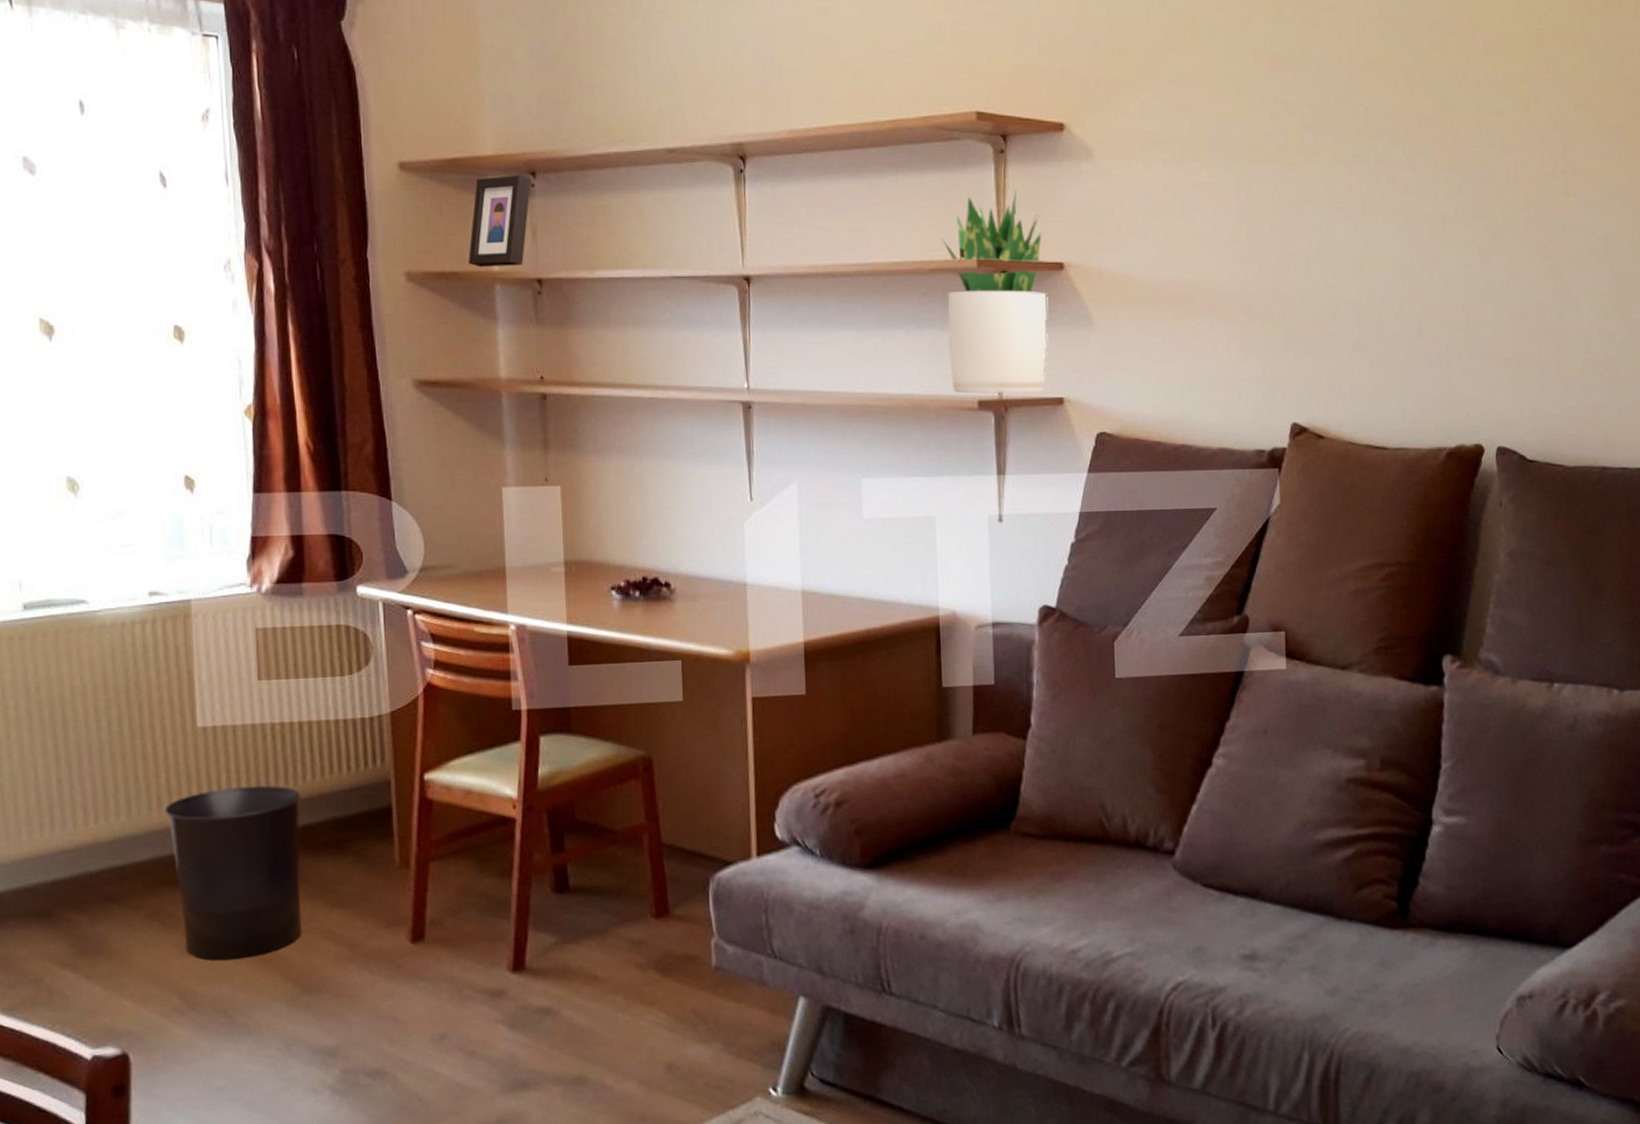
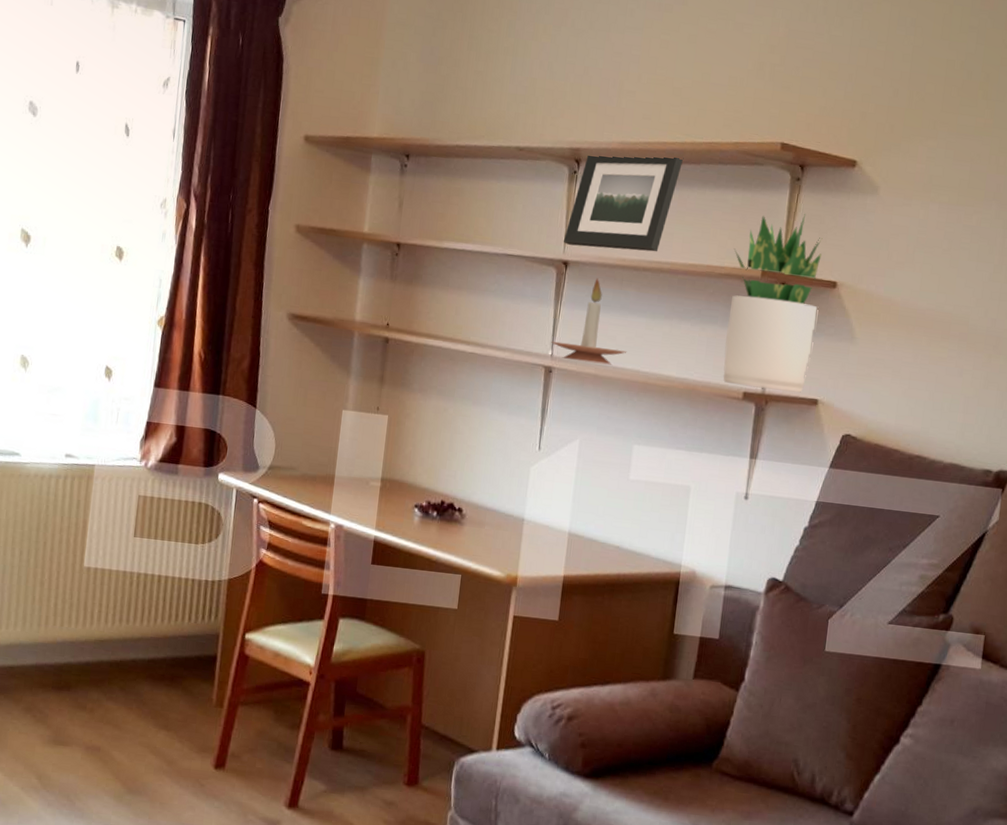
waste bin: present [164,785,303,960] -> none [47,618,151,756]
picture frame: present [468,174,531,268] -> none [346,155,405,231]
picture frame: none [740,141,867,257] -> present [563,156,684,252]
candle holder: none [745,291,837,391] -> present [551,278,627,365]

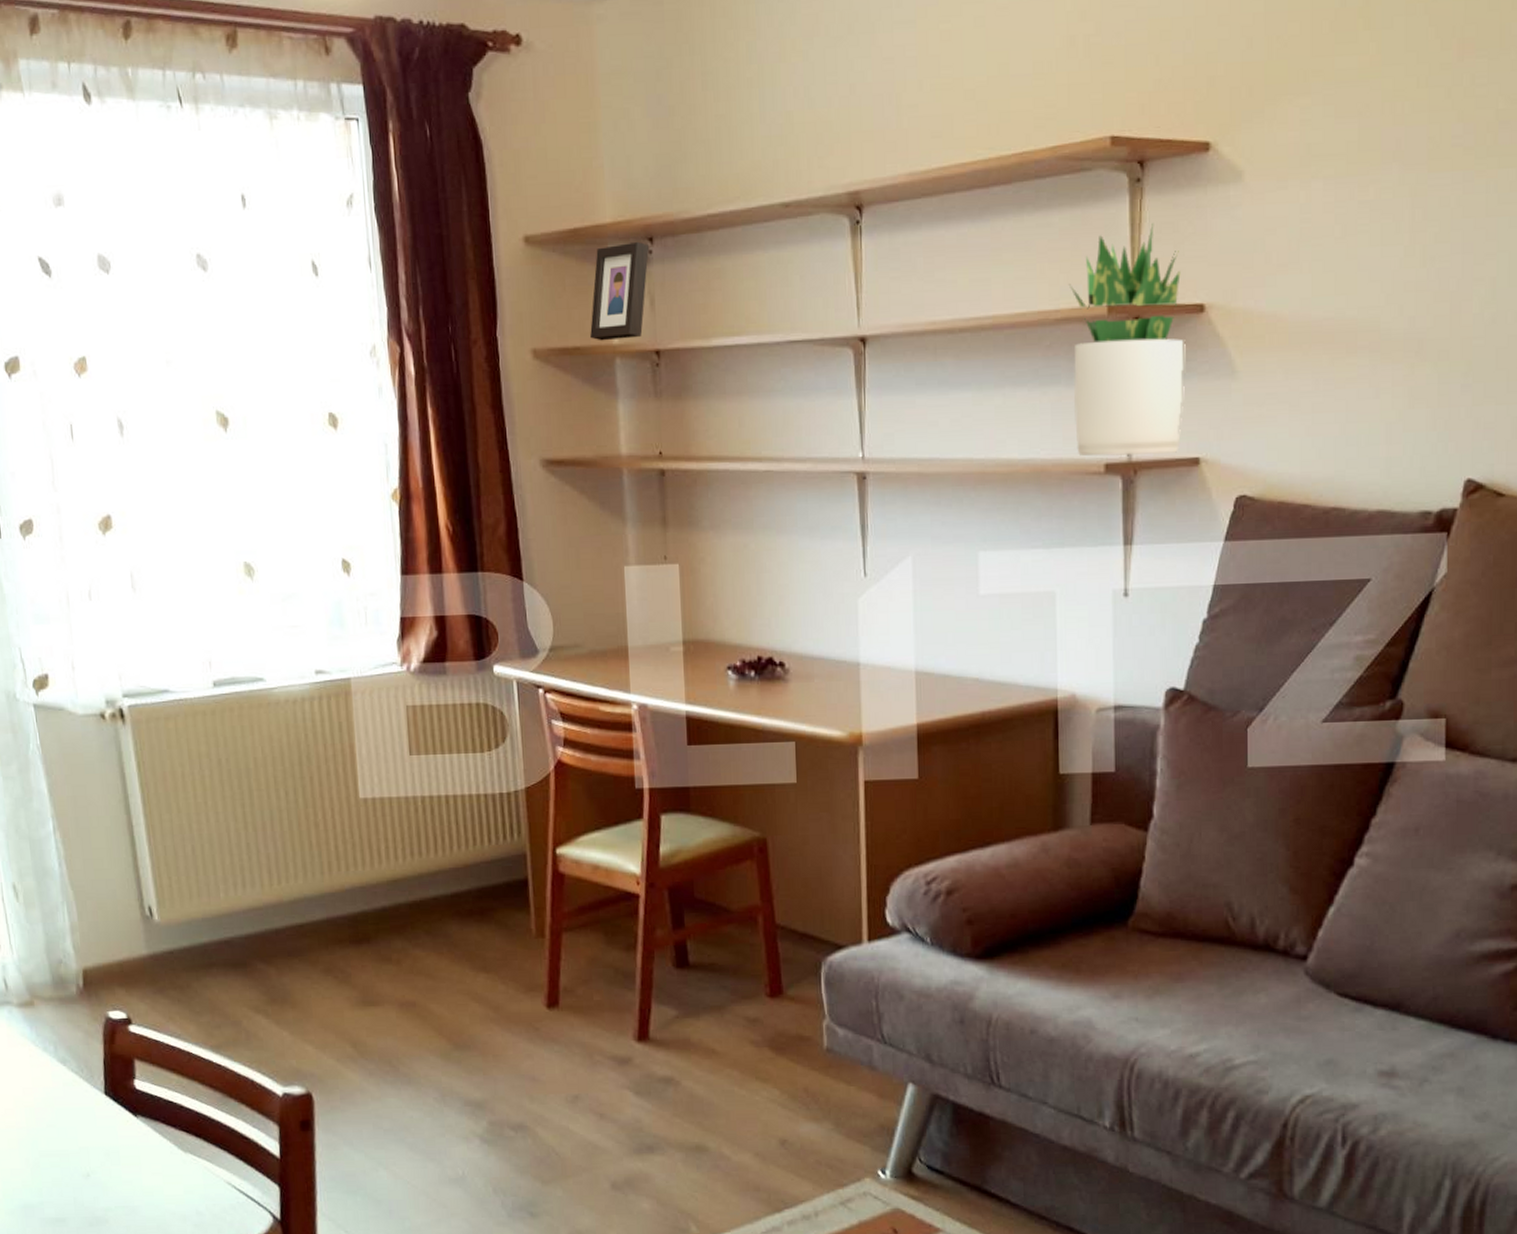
picture frame: none [346,155,405,231] -> present [590,241,649,341]
candle holder: present [551,278,627,365] -> none [860,351,955,460]
picture frame: present [563,156,684,252] -> none [855,179,990,316]

